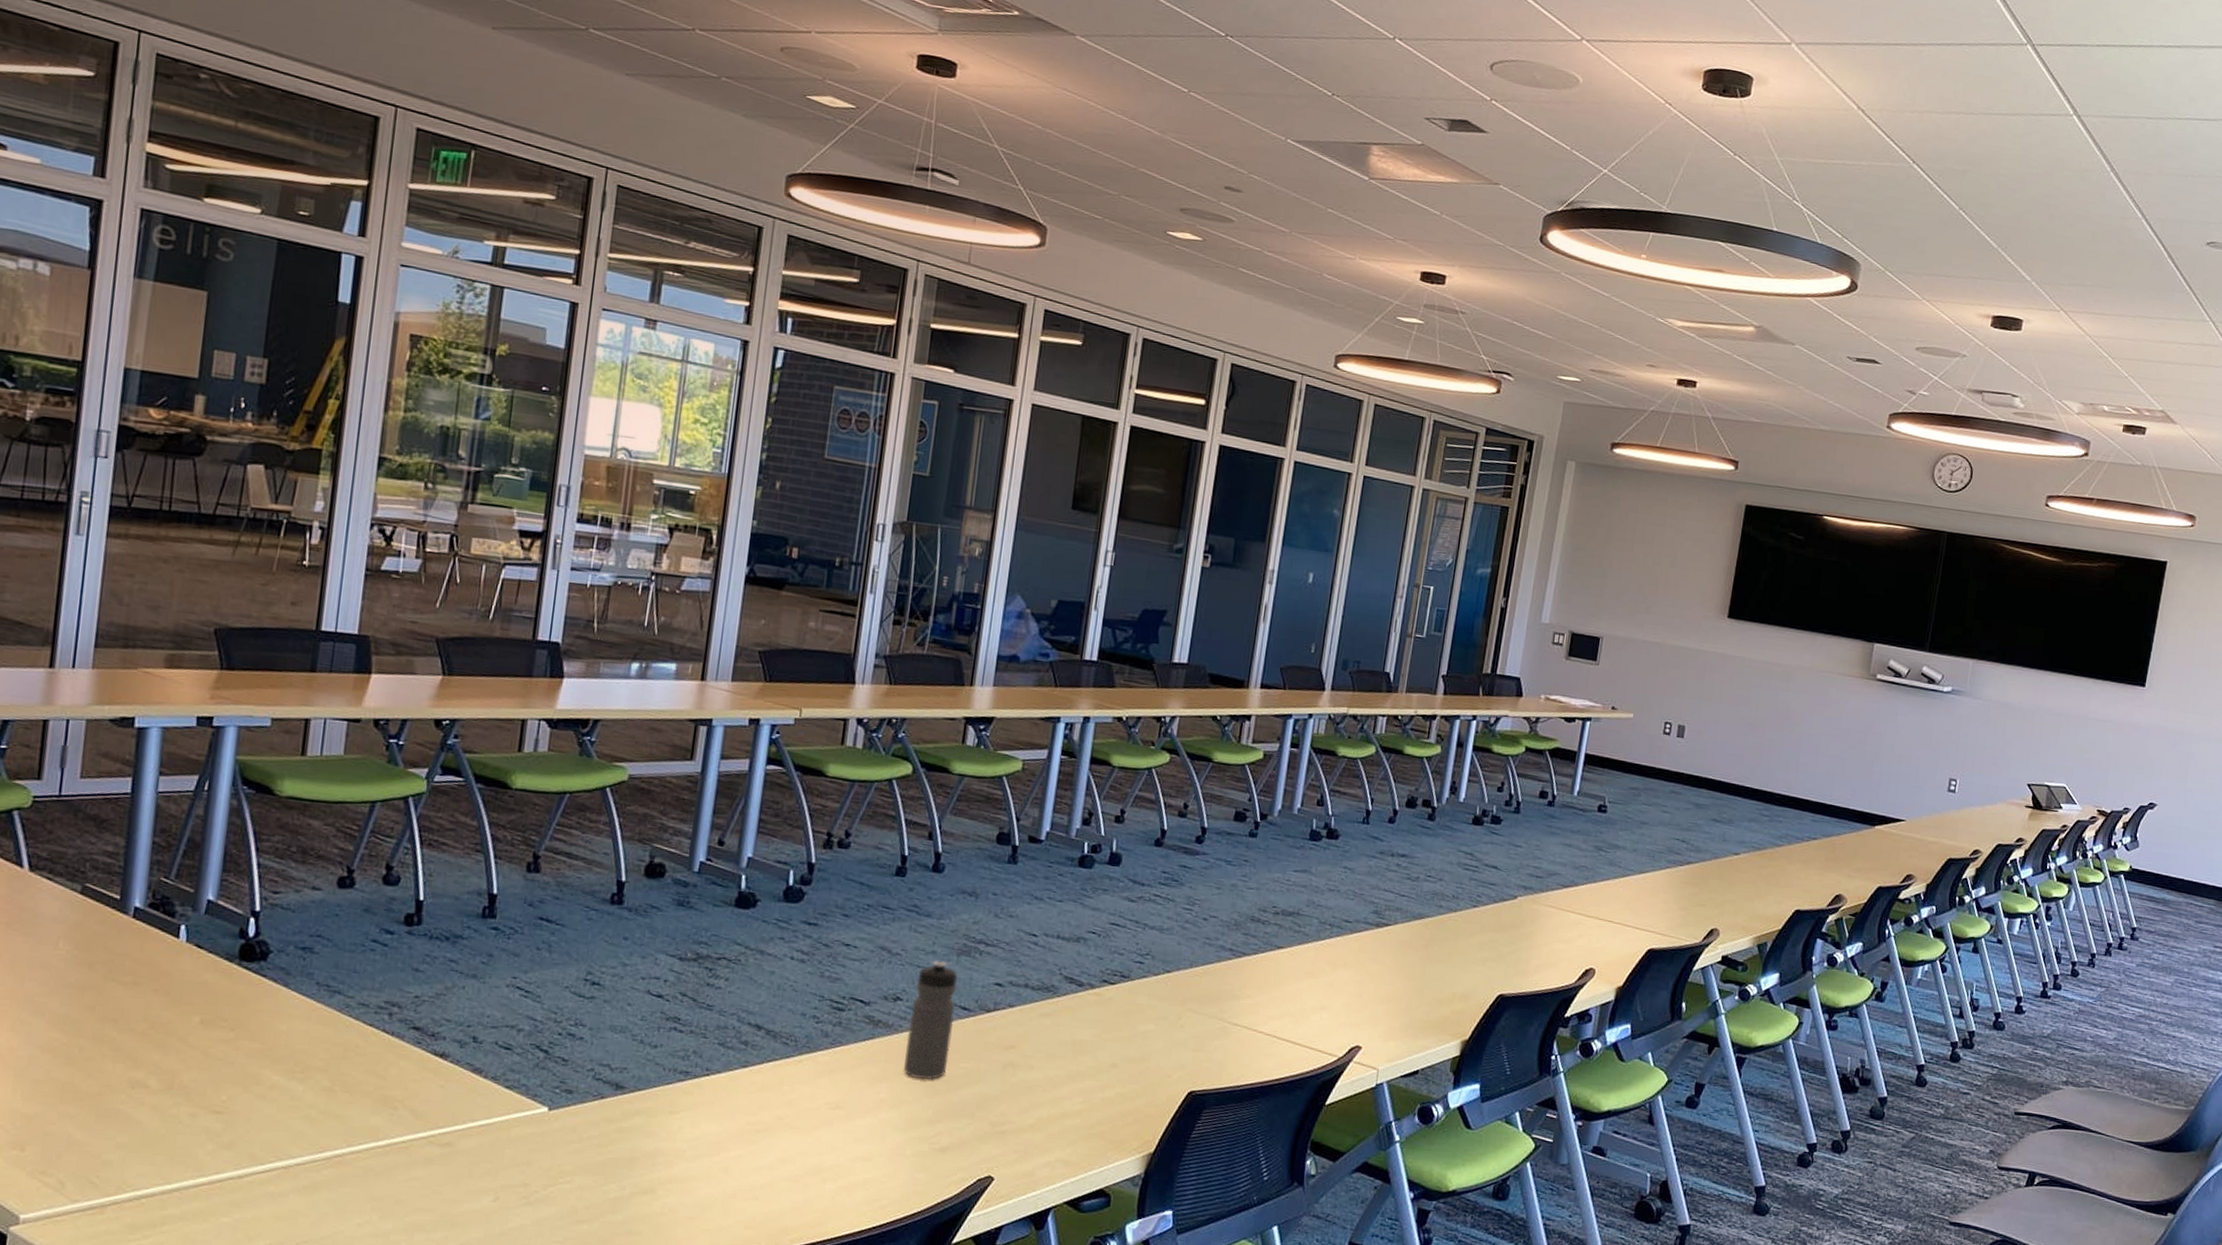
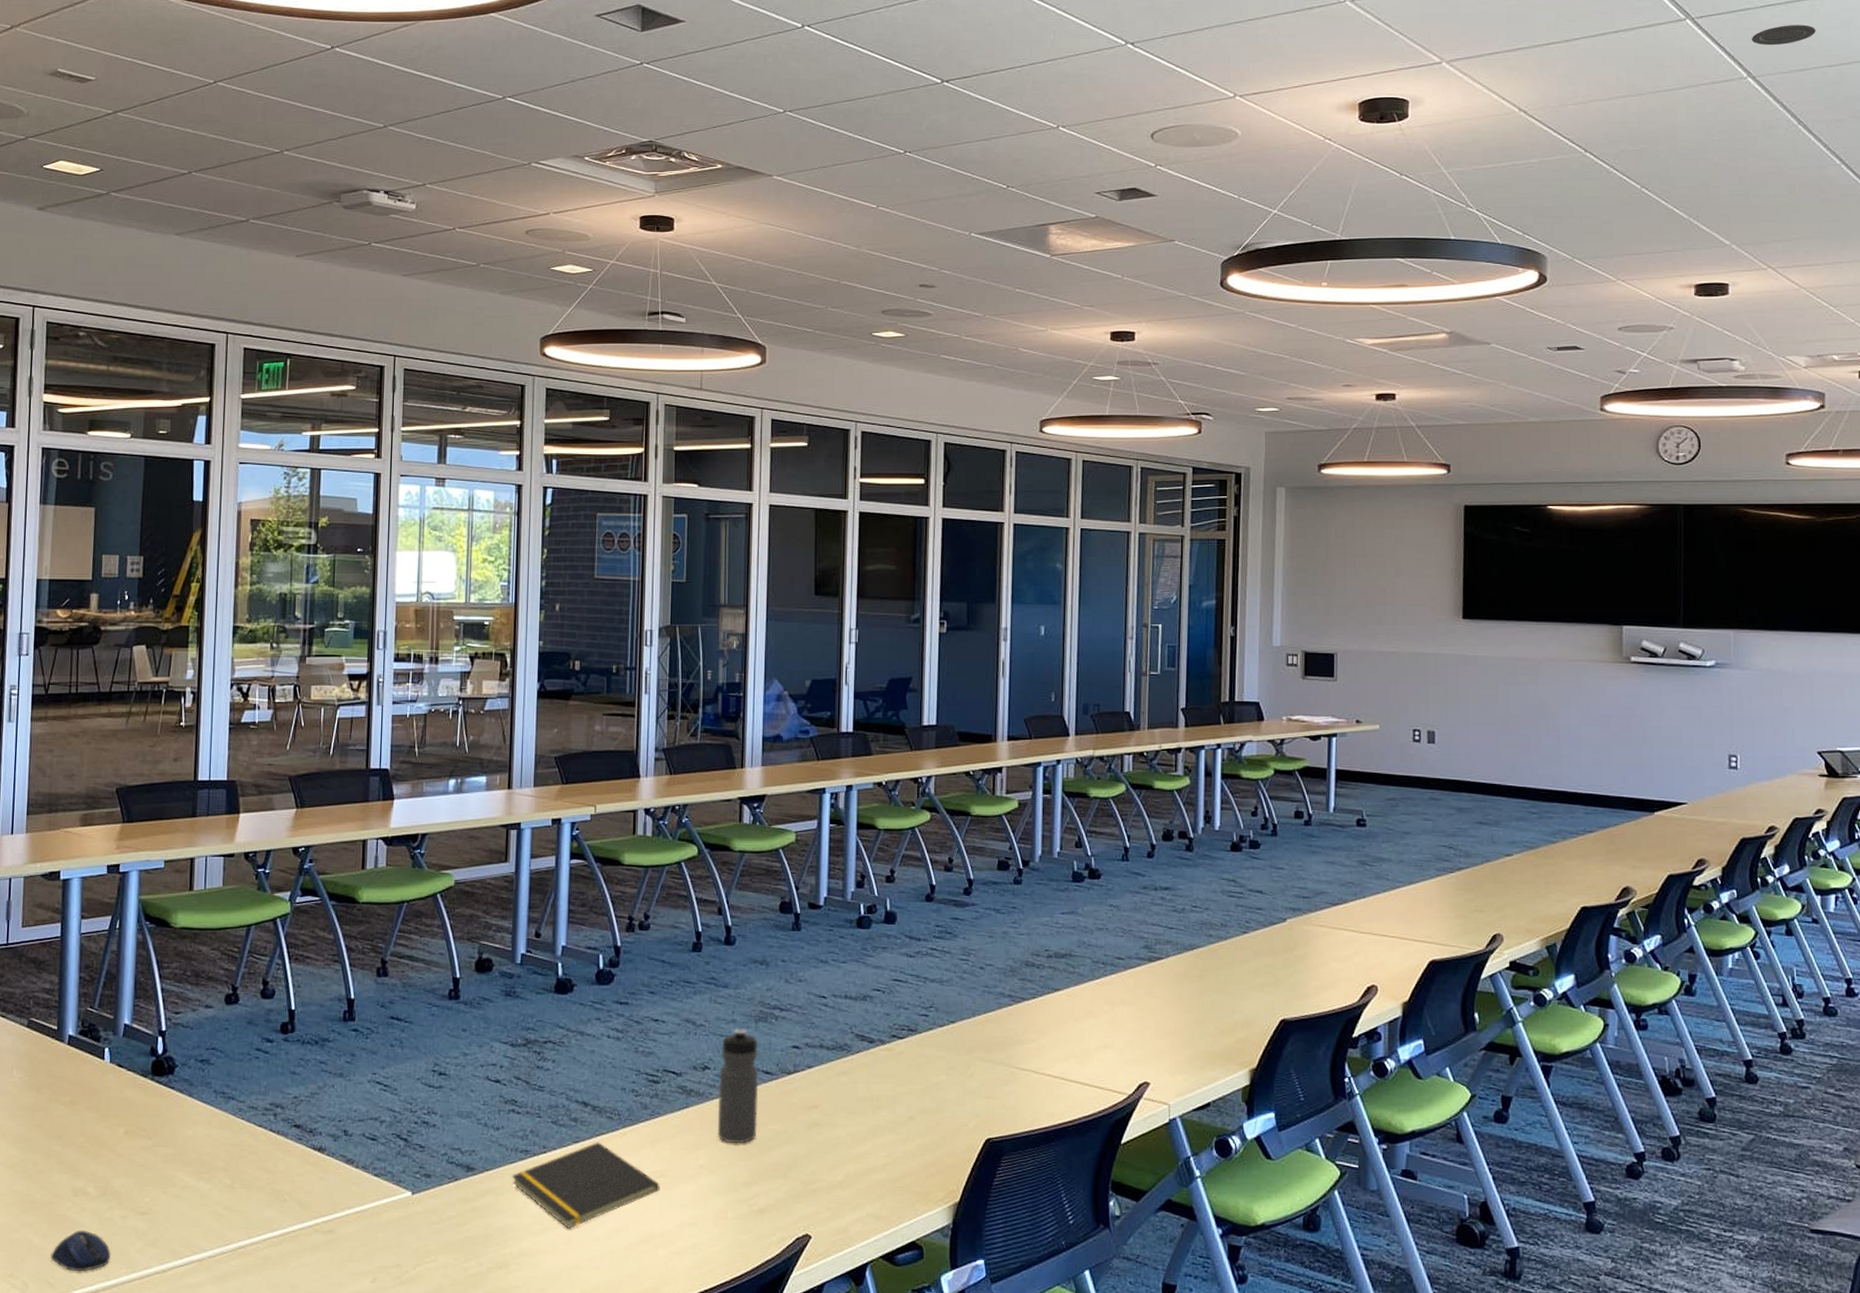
computer mouse: none [96,1126,175,1174] -> present [51,1230,112,1272]
notepad: none [666,1068,835,1156] -> present [511,1142,661,1228]
recessed light: none [2083,68,2142,89] -> present [1751,25,1816,46]

